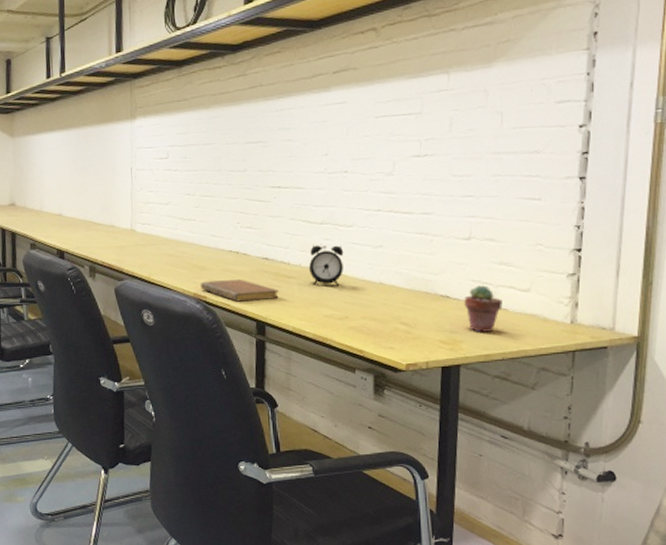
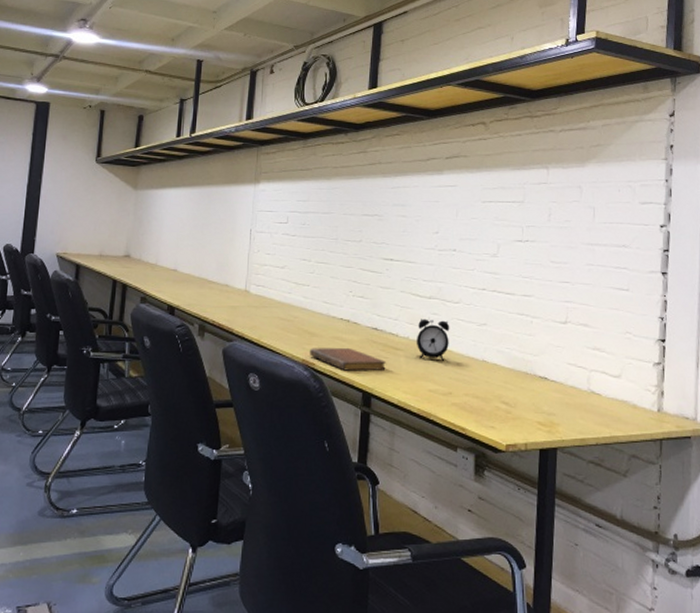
potted succulent: present [463,285,503,332] -> none [560,369,596,416]

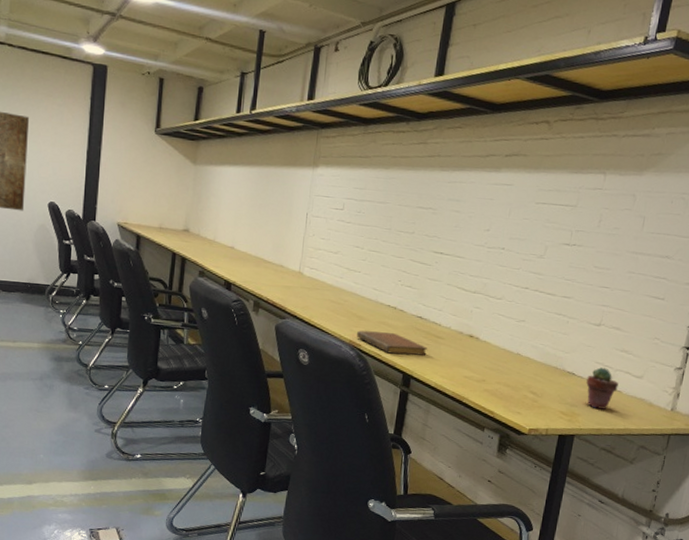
alarm clock: present [416,319,450,361] -> none [457,311,491,351]
potted succulent: none [560,369,596,416] -> present [585,367,619,409]

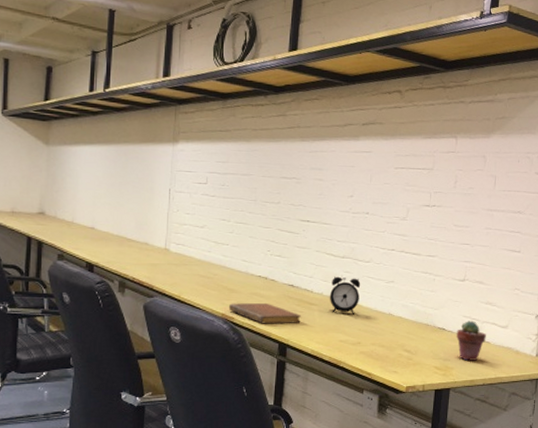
alarm clock: none [457,311,491,351] -> present [329,276,361,315]

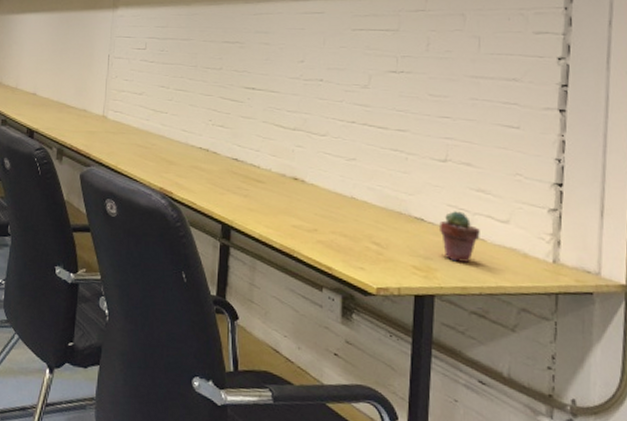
notebook: present [229,303,301,324] -> none [168,176,247,203]
alarm clock: present [329,276,361,315] -> none [278,151,316,196]

